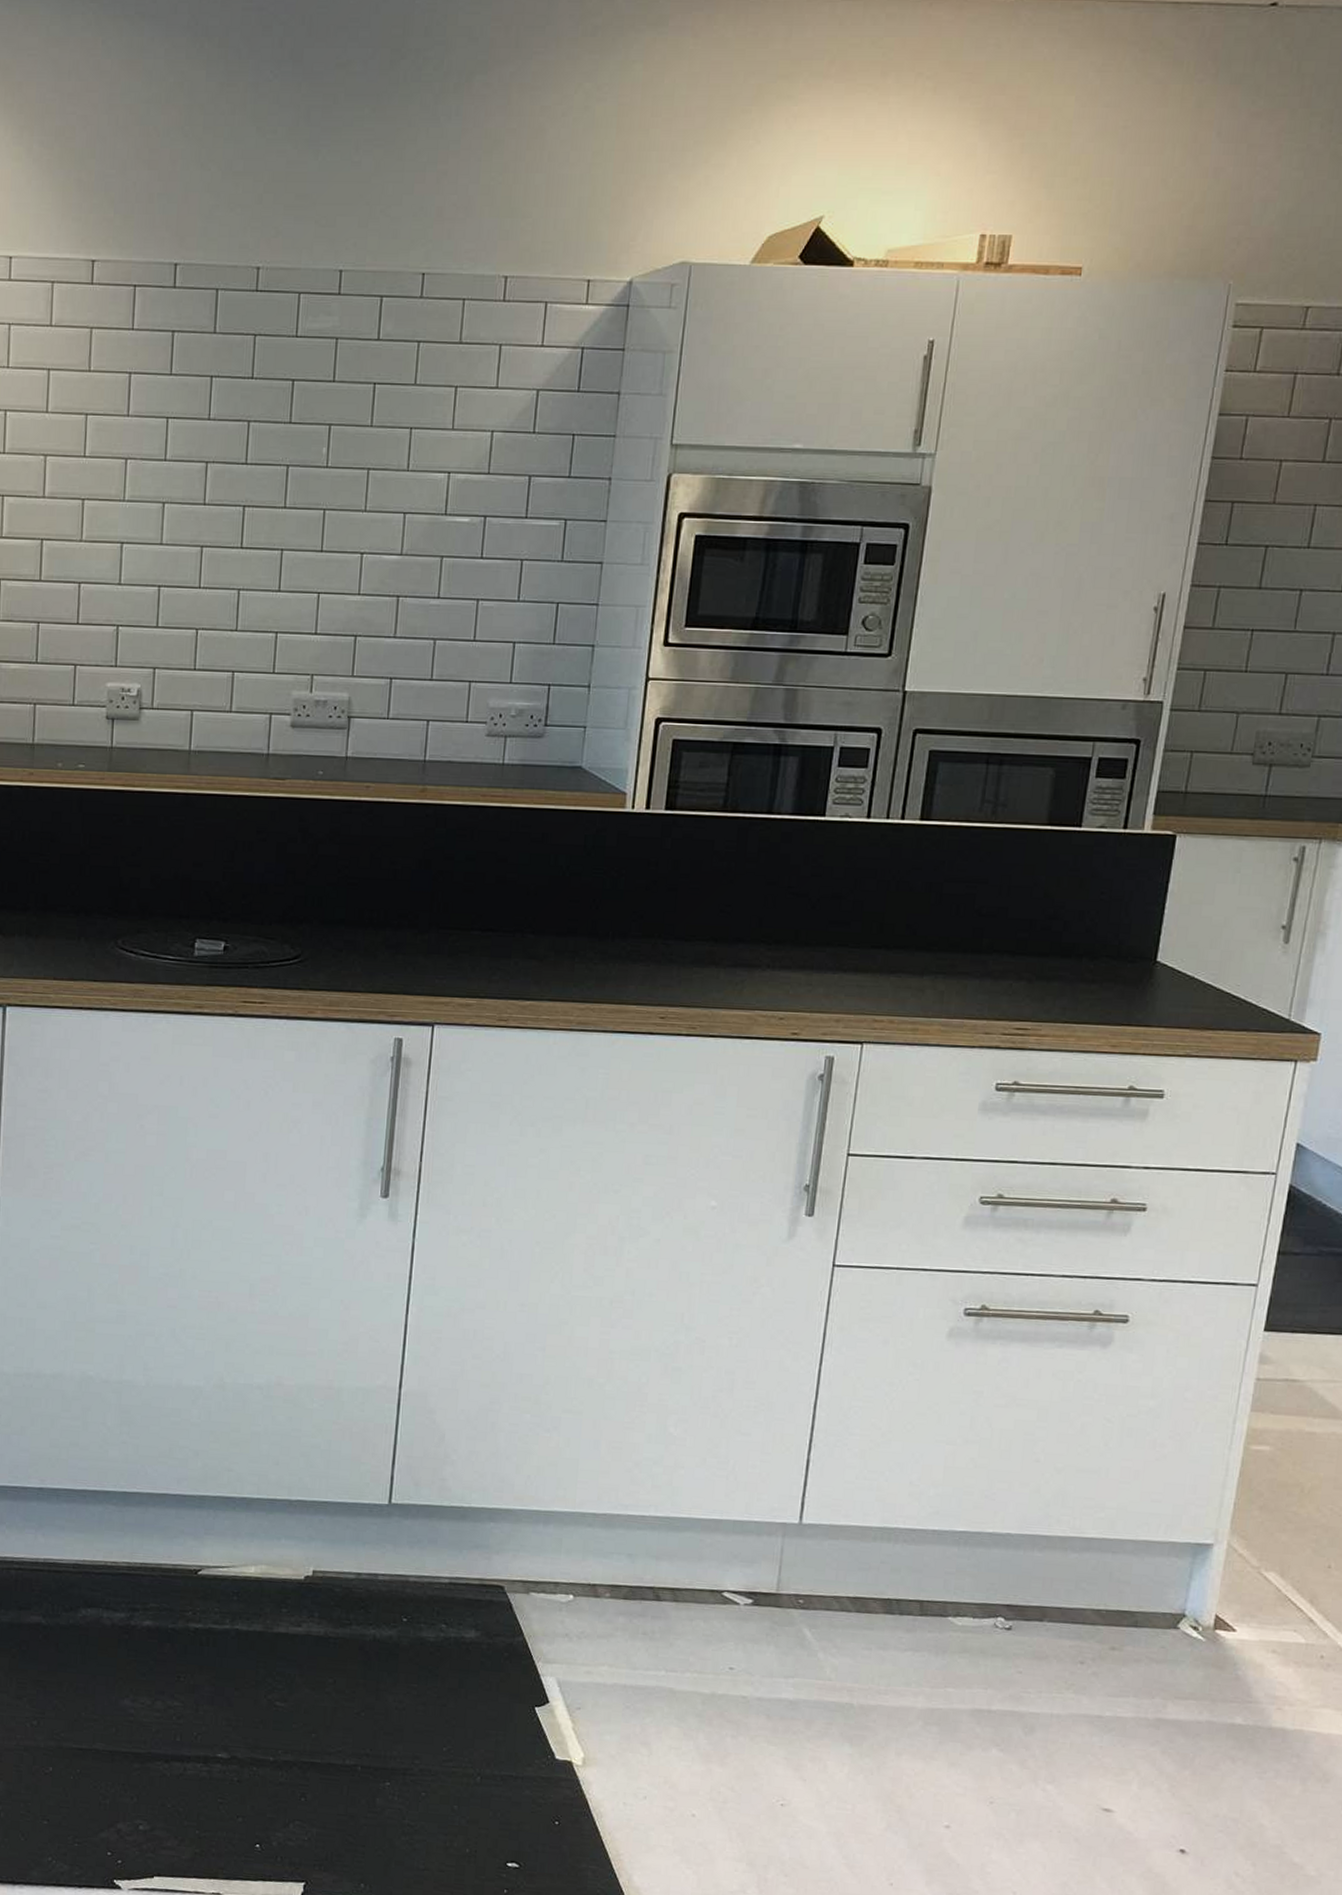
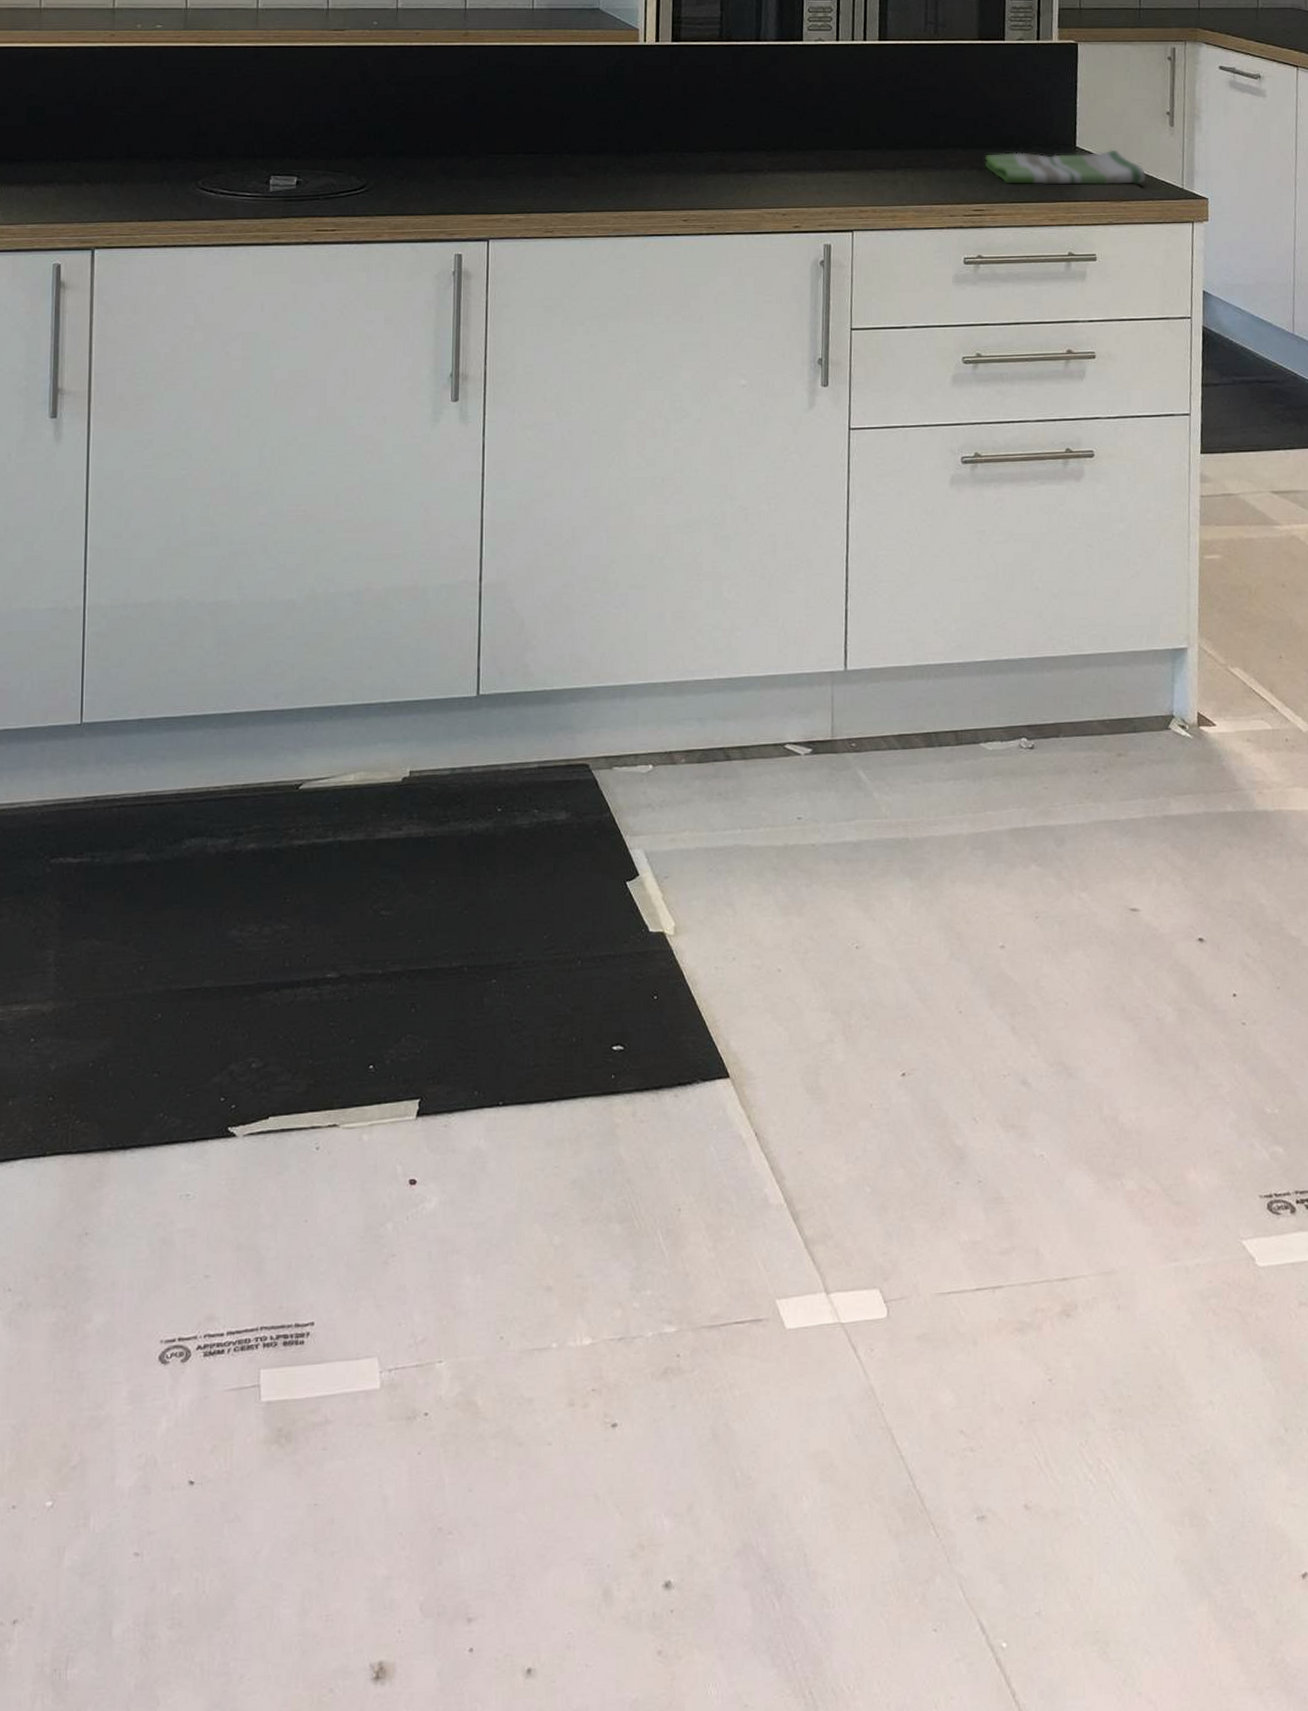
dish towel: none [1035,963,1244,1012] -> present [984,149,1147,186]

